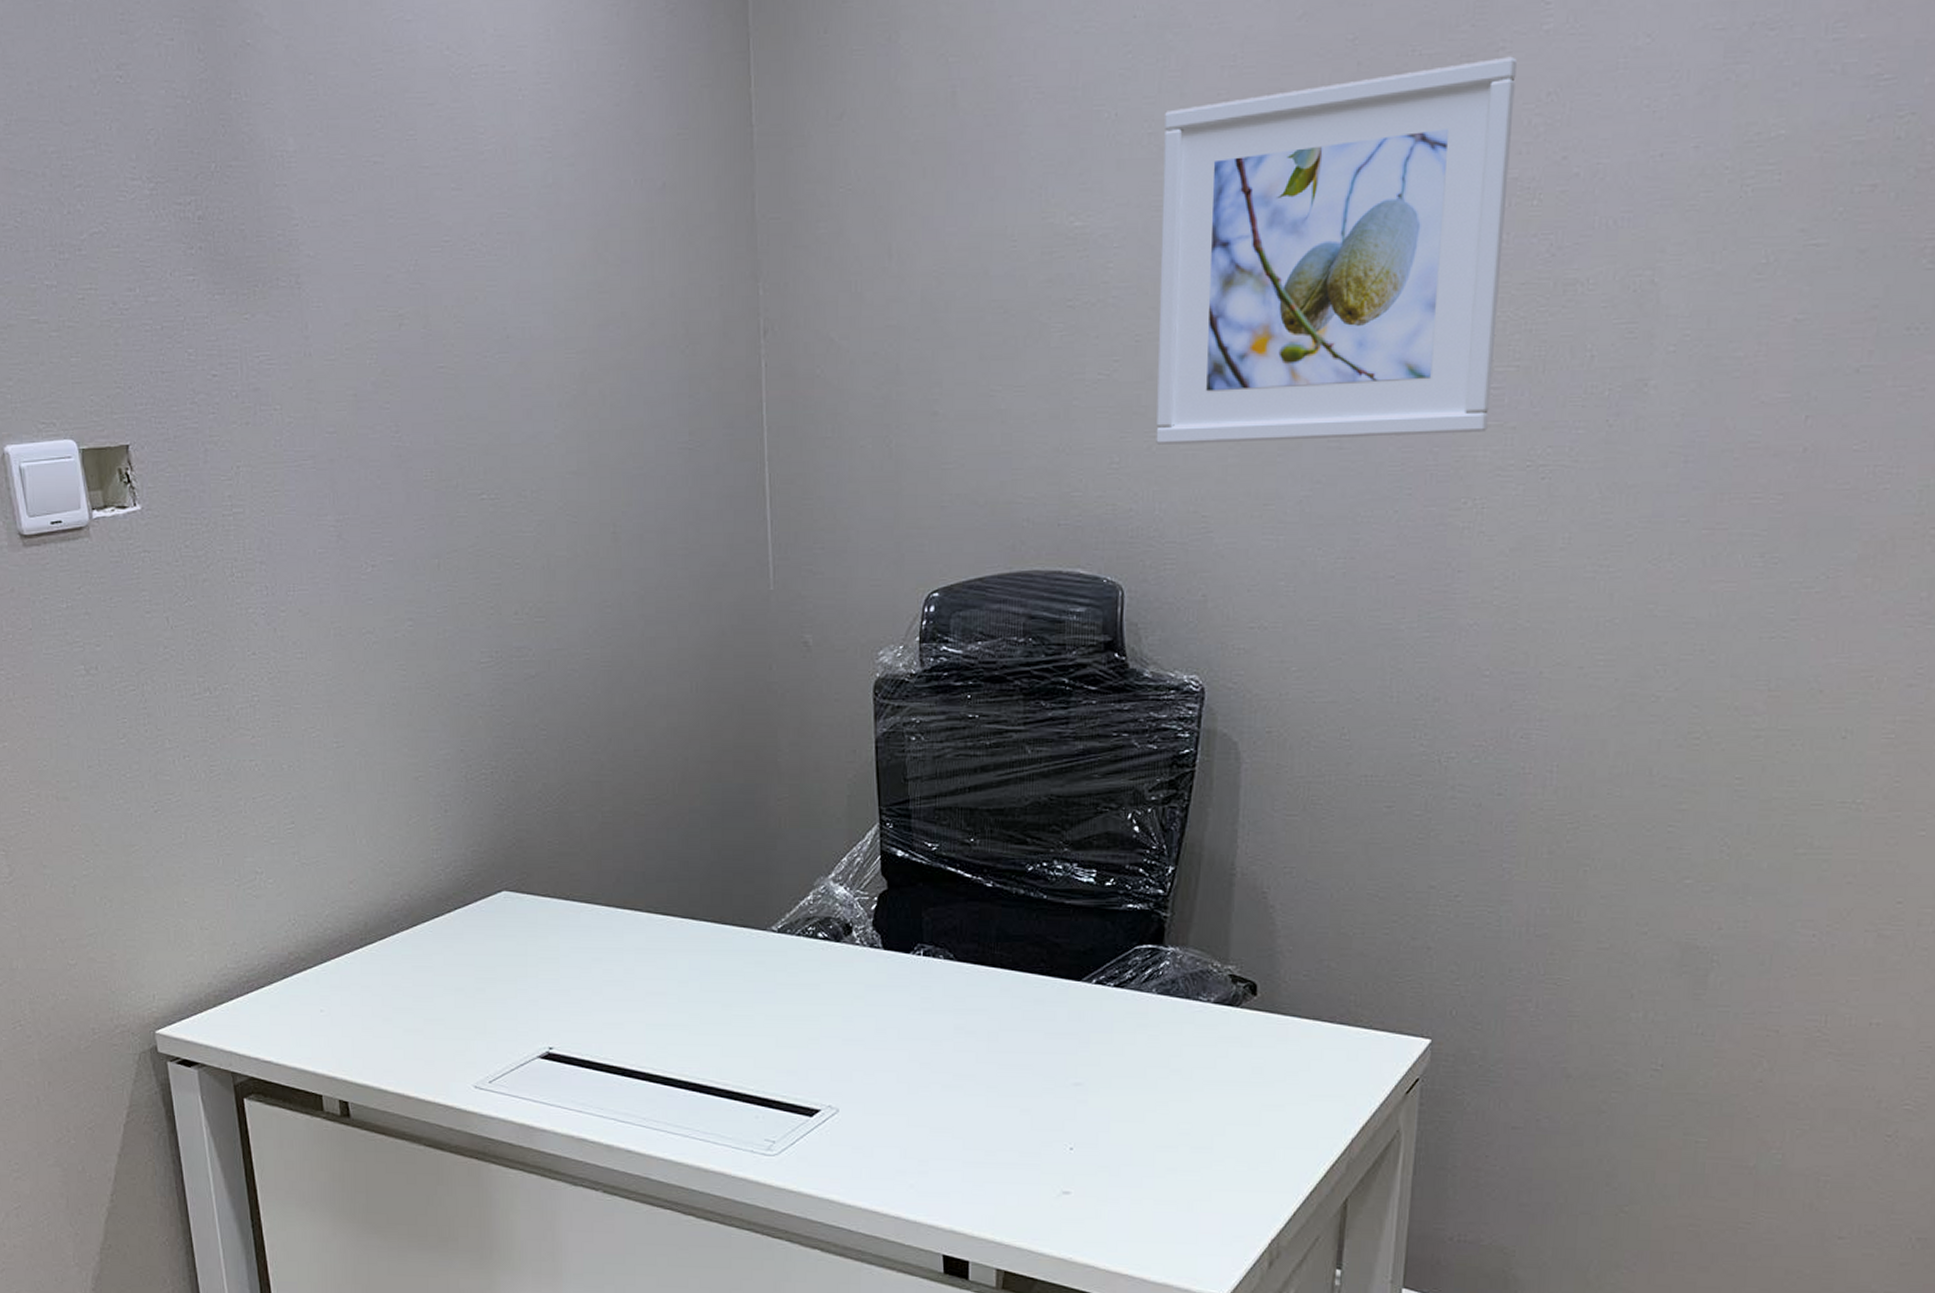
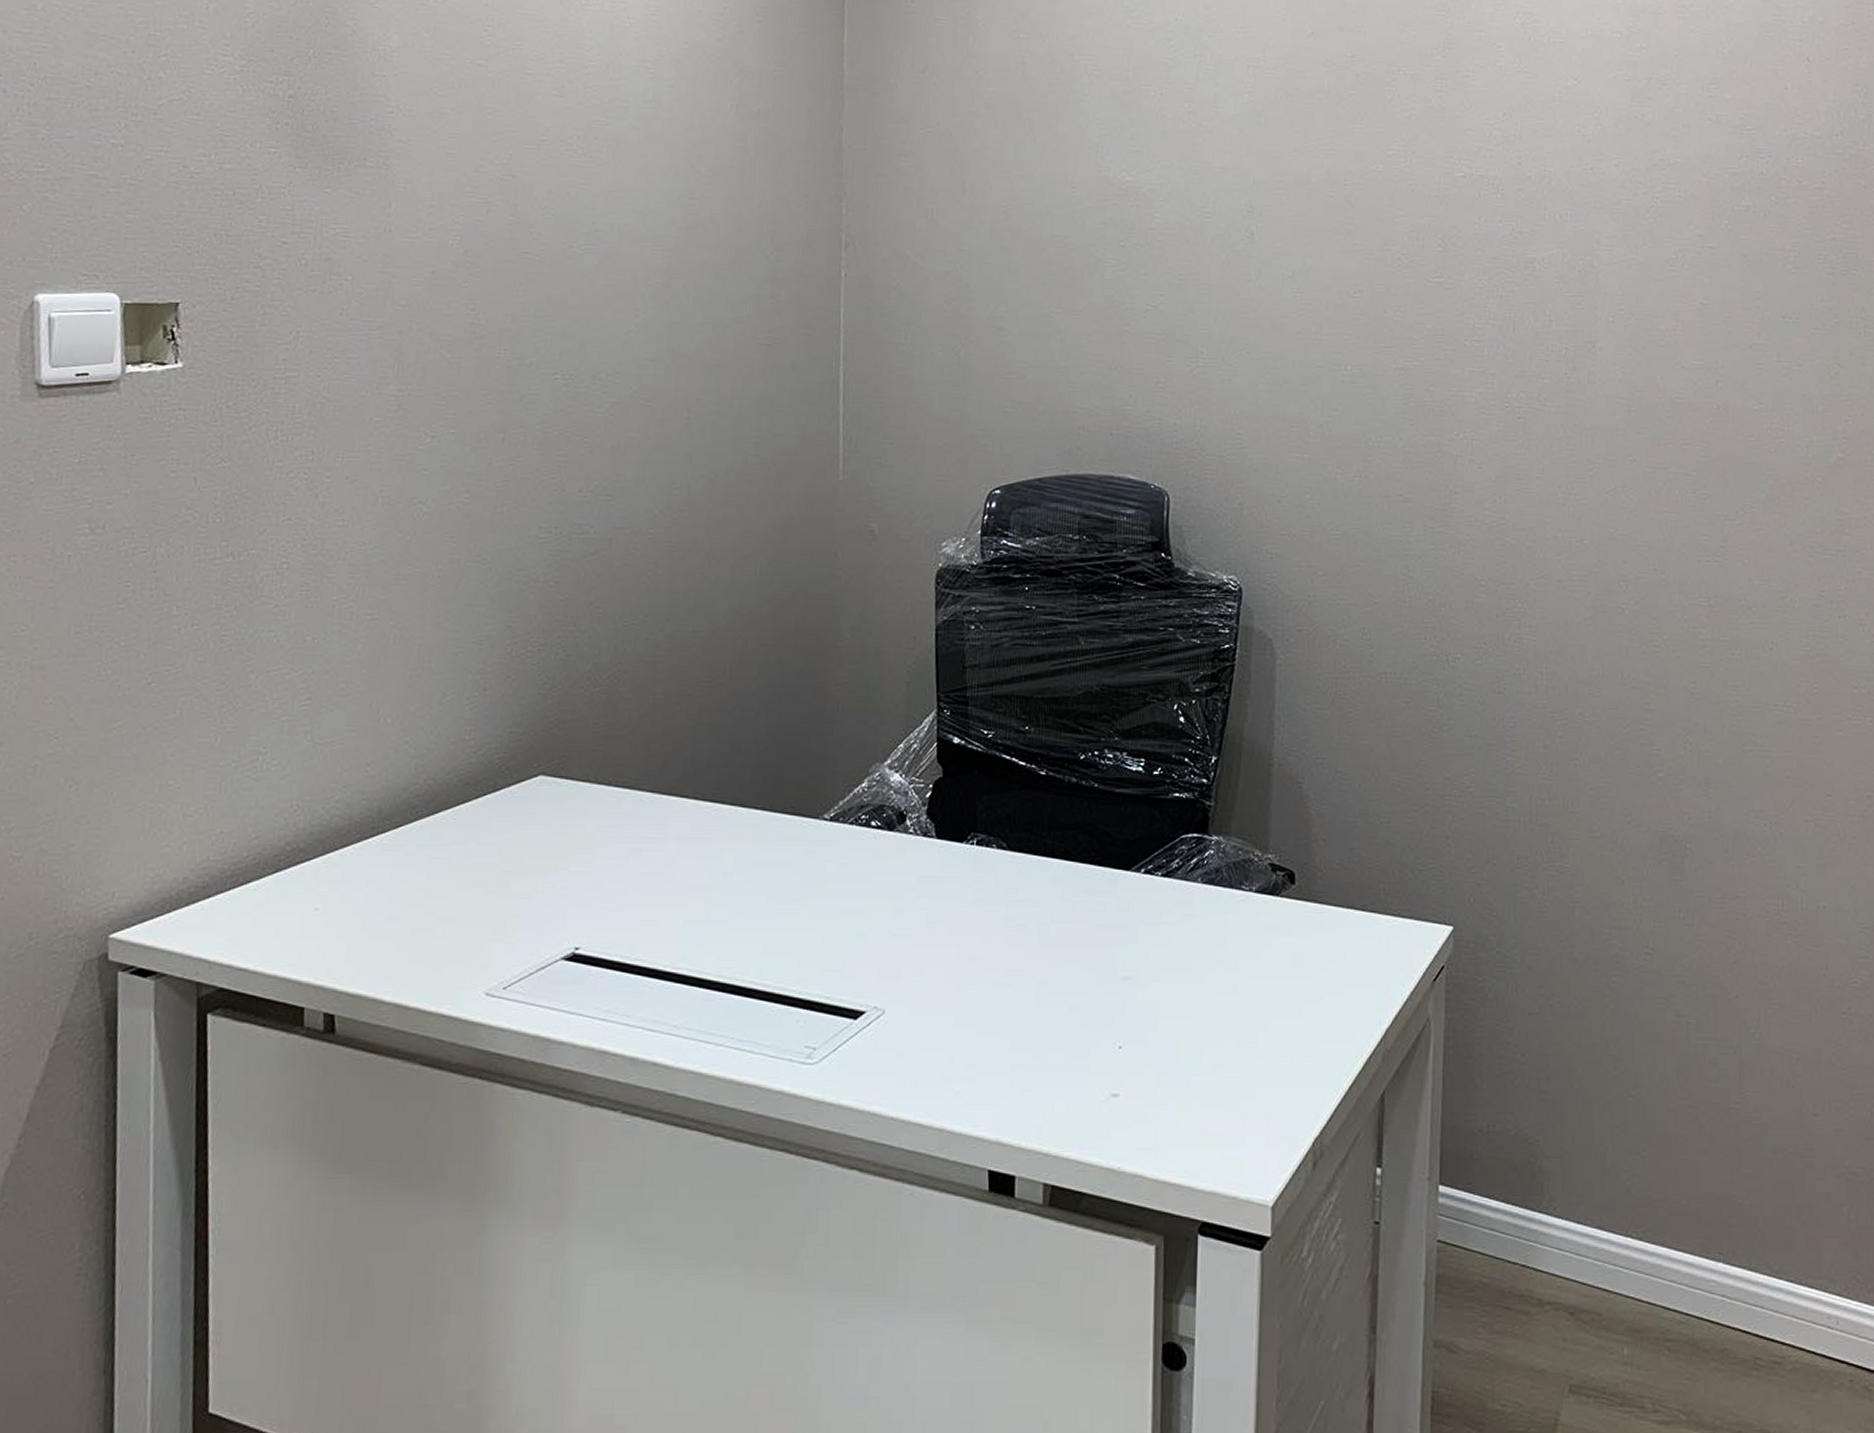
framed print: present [1156,56,1517,445] -> none [1197,83,1478,377]

